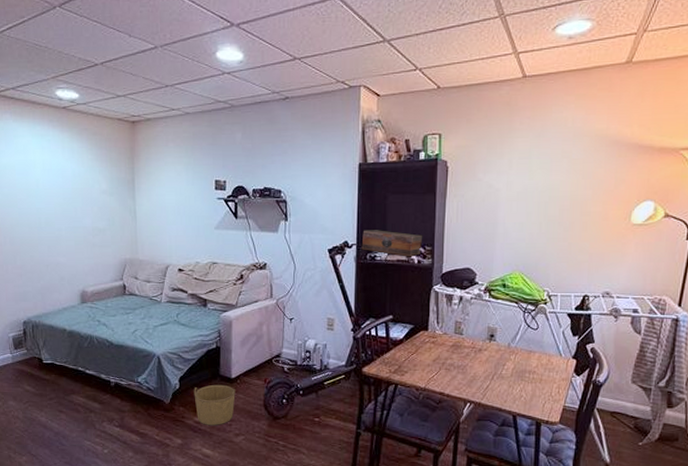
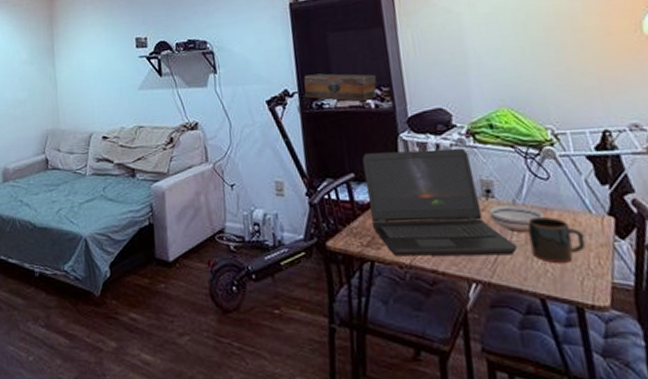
basket: present [194,384,236,425] -> none [127,270,176,322]
laptop computer: none [400,300,505,384] -> present [362,147,518,257]
bowl: none [489,348,529,368] -> present [488,205,545,233]
mug: none [514,356,553,391] -> present [527,216,586,263]

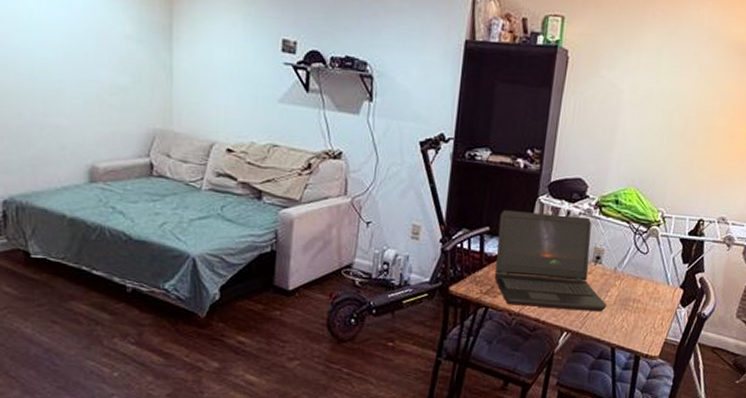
decorative box: present [304,73,377,102] -> none [459,122,533,160]
bowl: present [488,205,545,233] -> none [593,271,635,296]
mug: present [527,216,586,263] -> none [616,283,658,321]

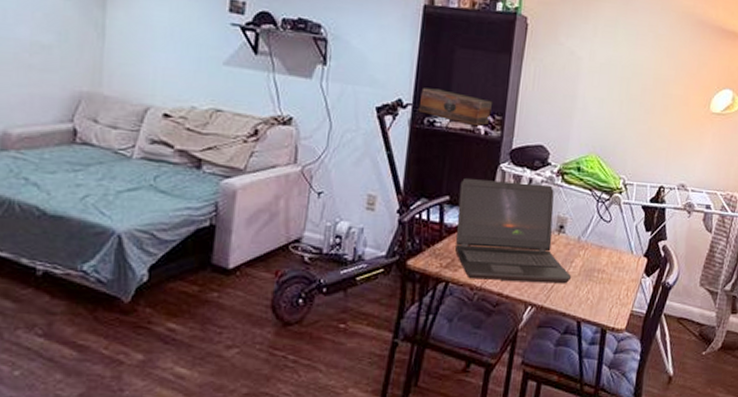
decorative box: none [459,122,533,160] -> present [418,87,493,127]

